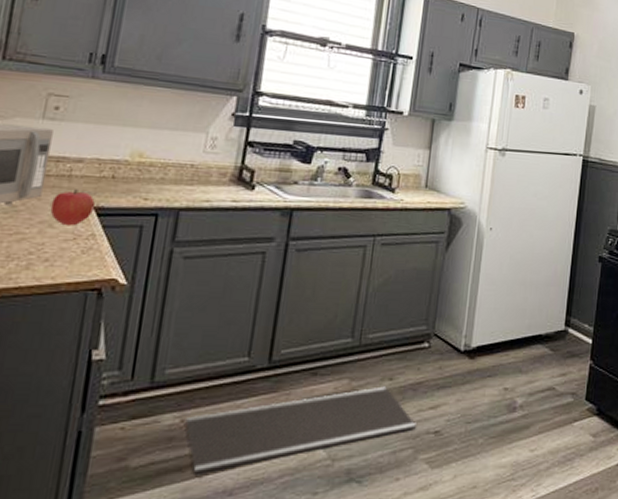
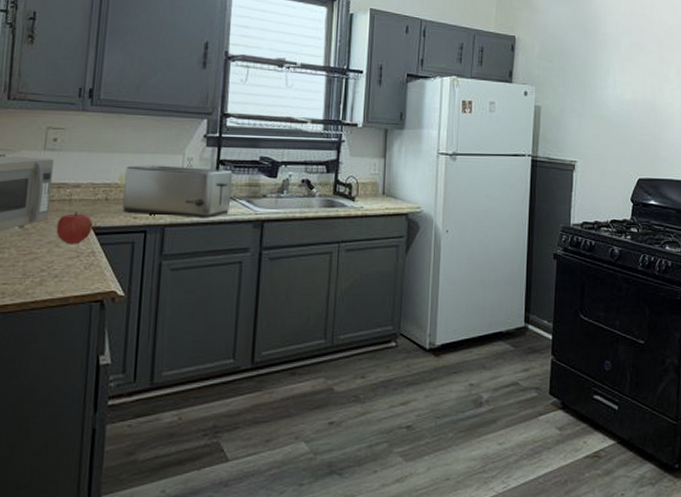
toaster: none [131,141,262,205] -> present [122,164,233,220]
door mat: present [186,386,416,474] -> none [183,384,389,467]

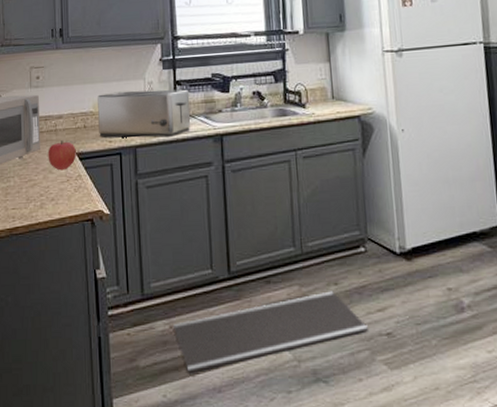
door mat: none [183,384,389,467] -> present [173,291,368,373]

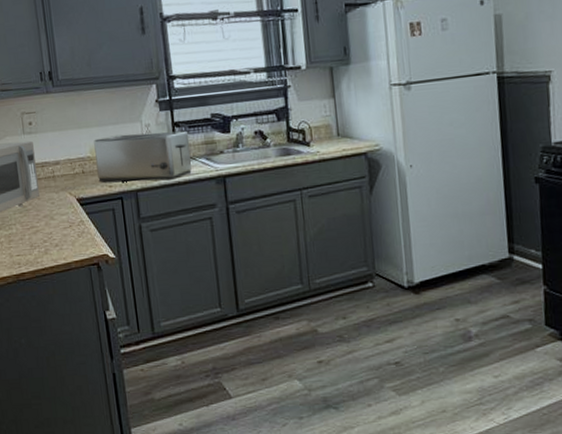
fruit: present [48,140,76,171] -> none [47,186,77,217]
door mat: present [173,291,368,373] -> none [185,325,377,404]

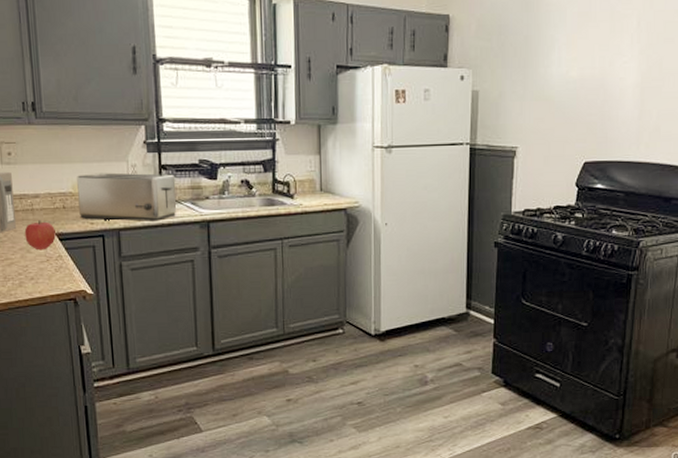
fruit: none [47,186,77,217] -> present [24,220,56,251]

